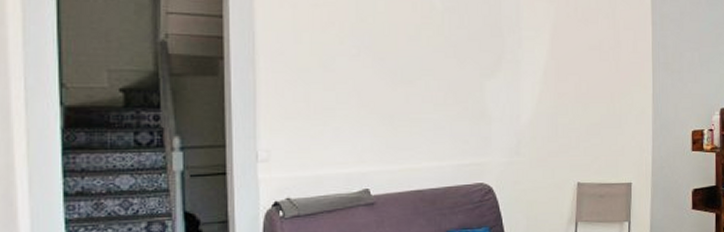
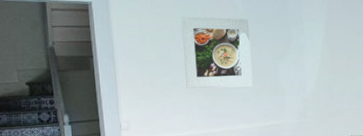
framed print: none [354,12,450,110] -> present [180,16,253,89]

